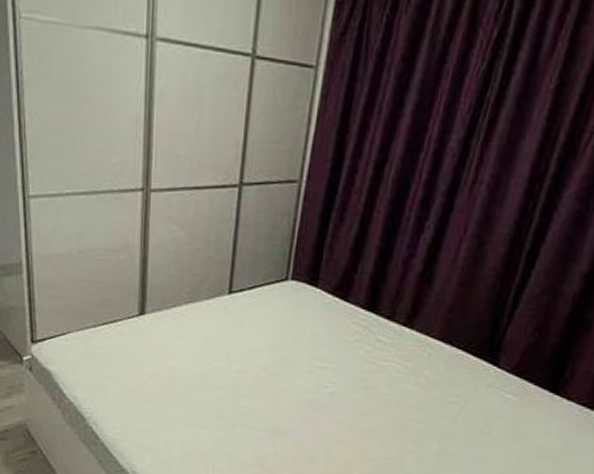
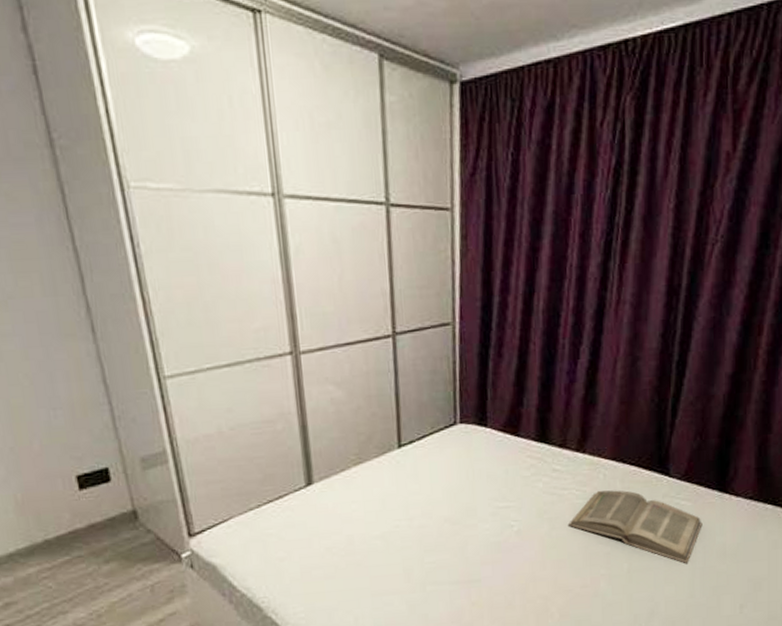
book: none [382,368,526,457] -> present [567,490,703,563]

